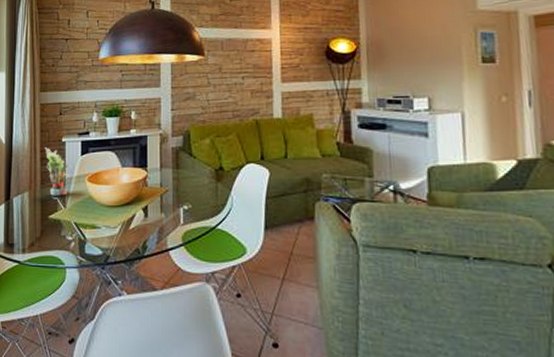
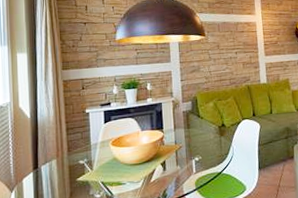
potted plant: present [44,147,71,196] -> none [69,119,95,161]

